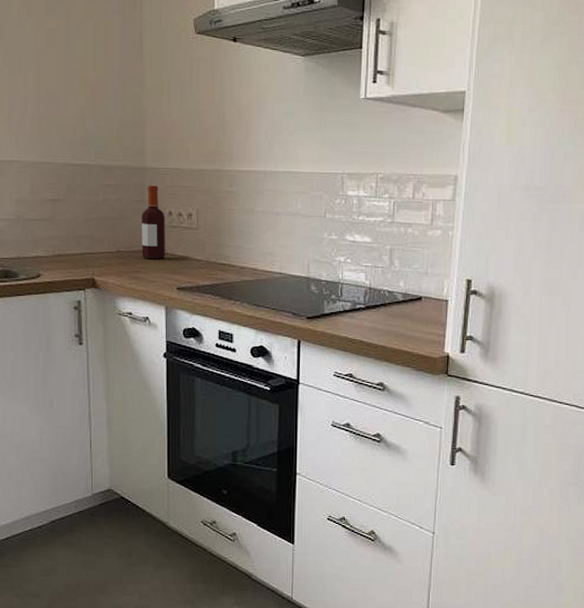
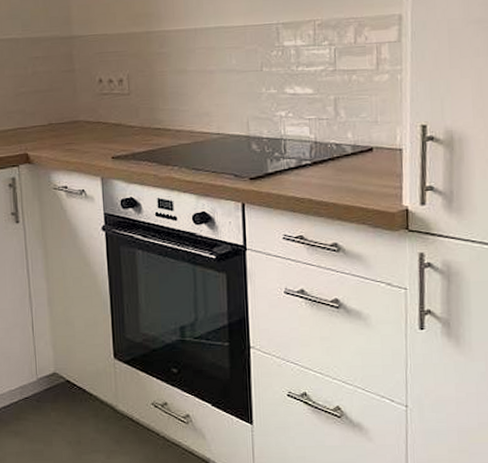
bottle: present [142,185,165,260] -> none [72,53,98,130]

